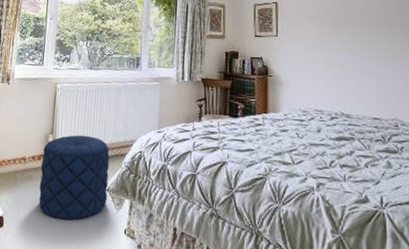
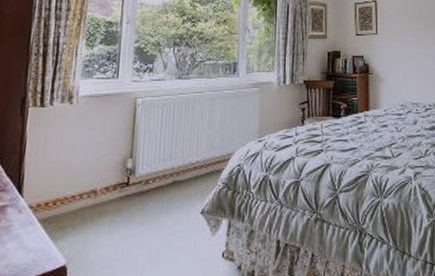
pouf: present [39,134,110,221] -> none [115,154,204,255]

